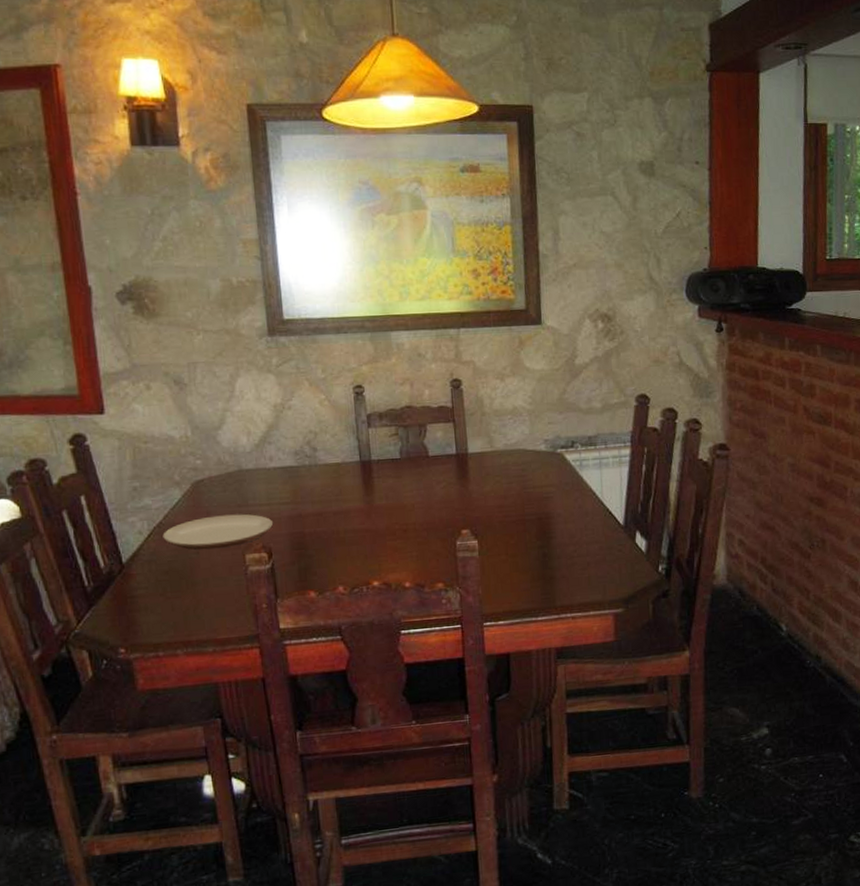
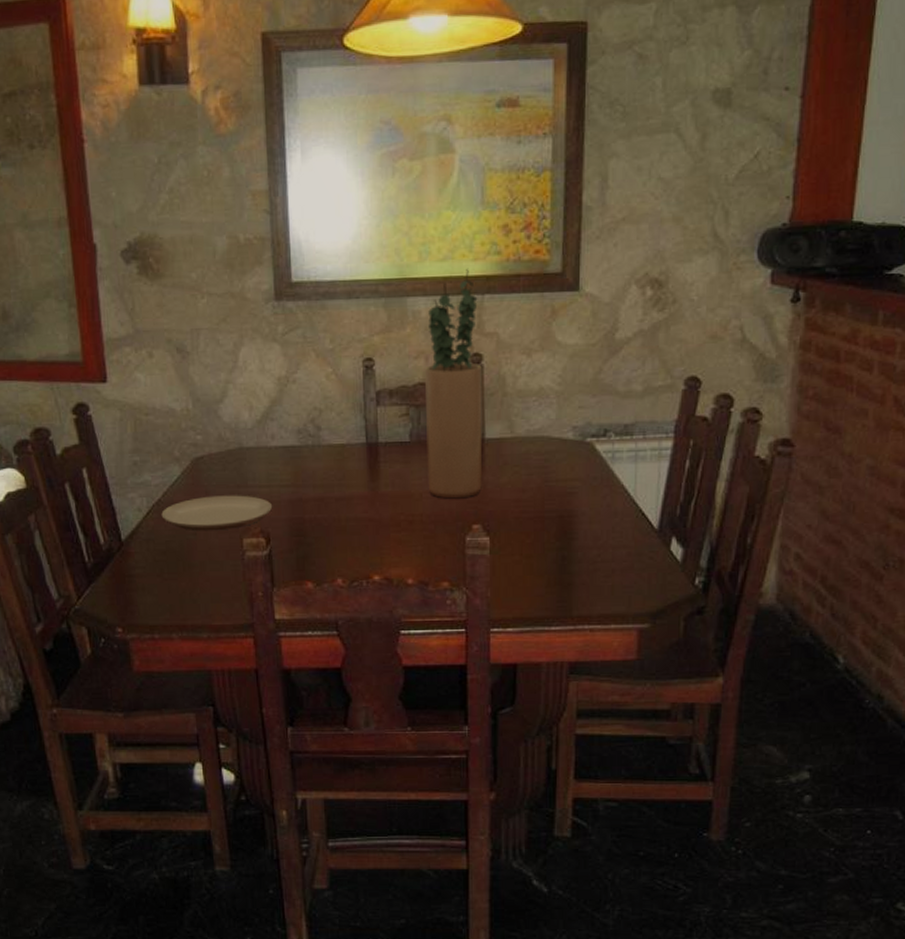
vase: none [411,306,468,508] -> present [425,268,482,499]

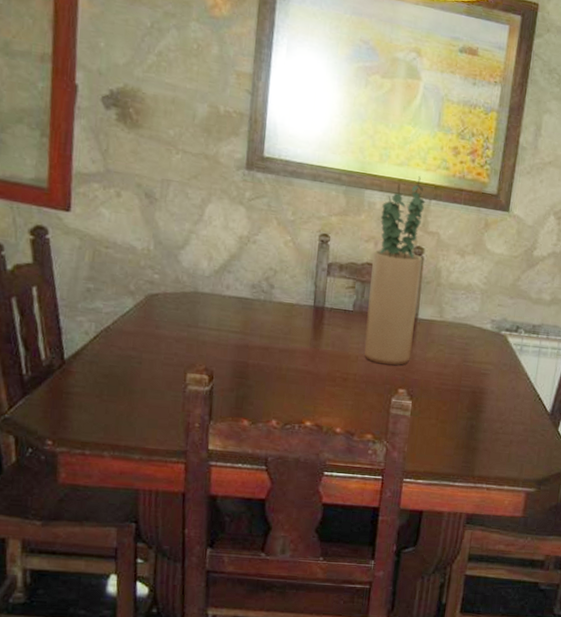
plate: present [161,495,273,531] -> none [108,330,220,363]

